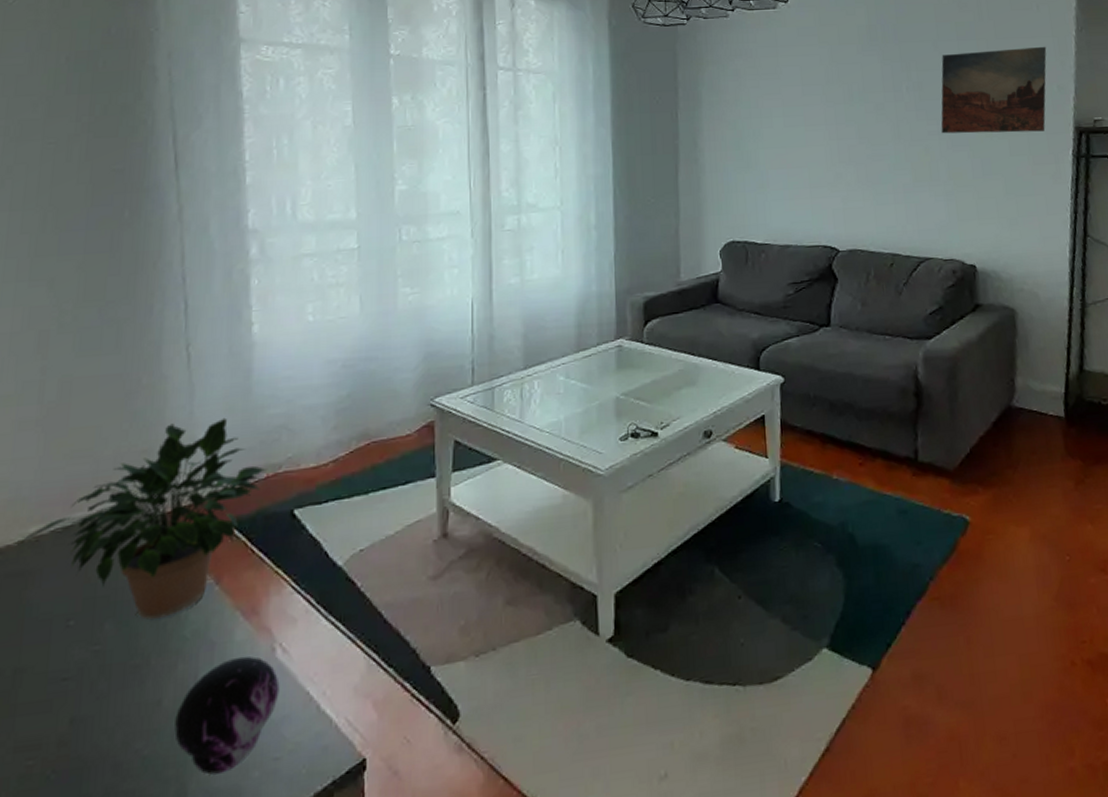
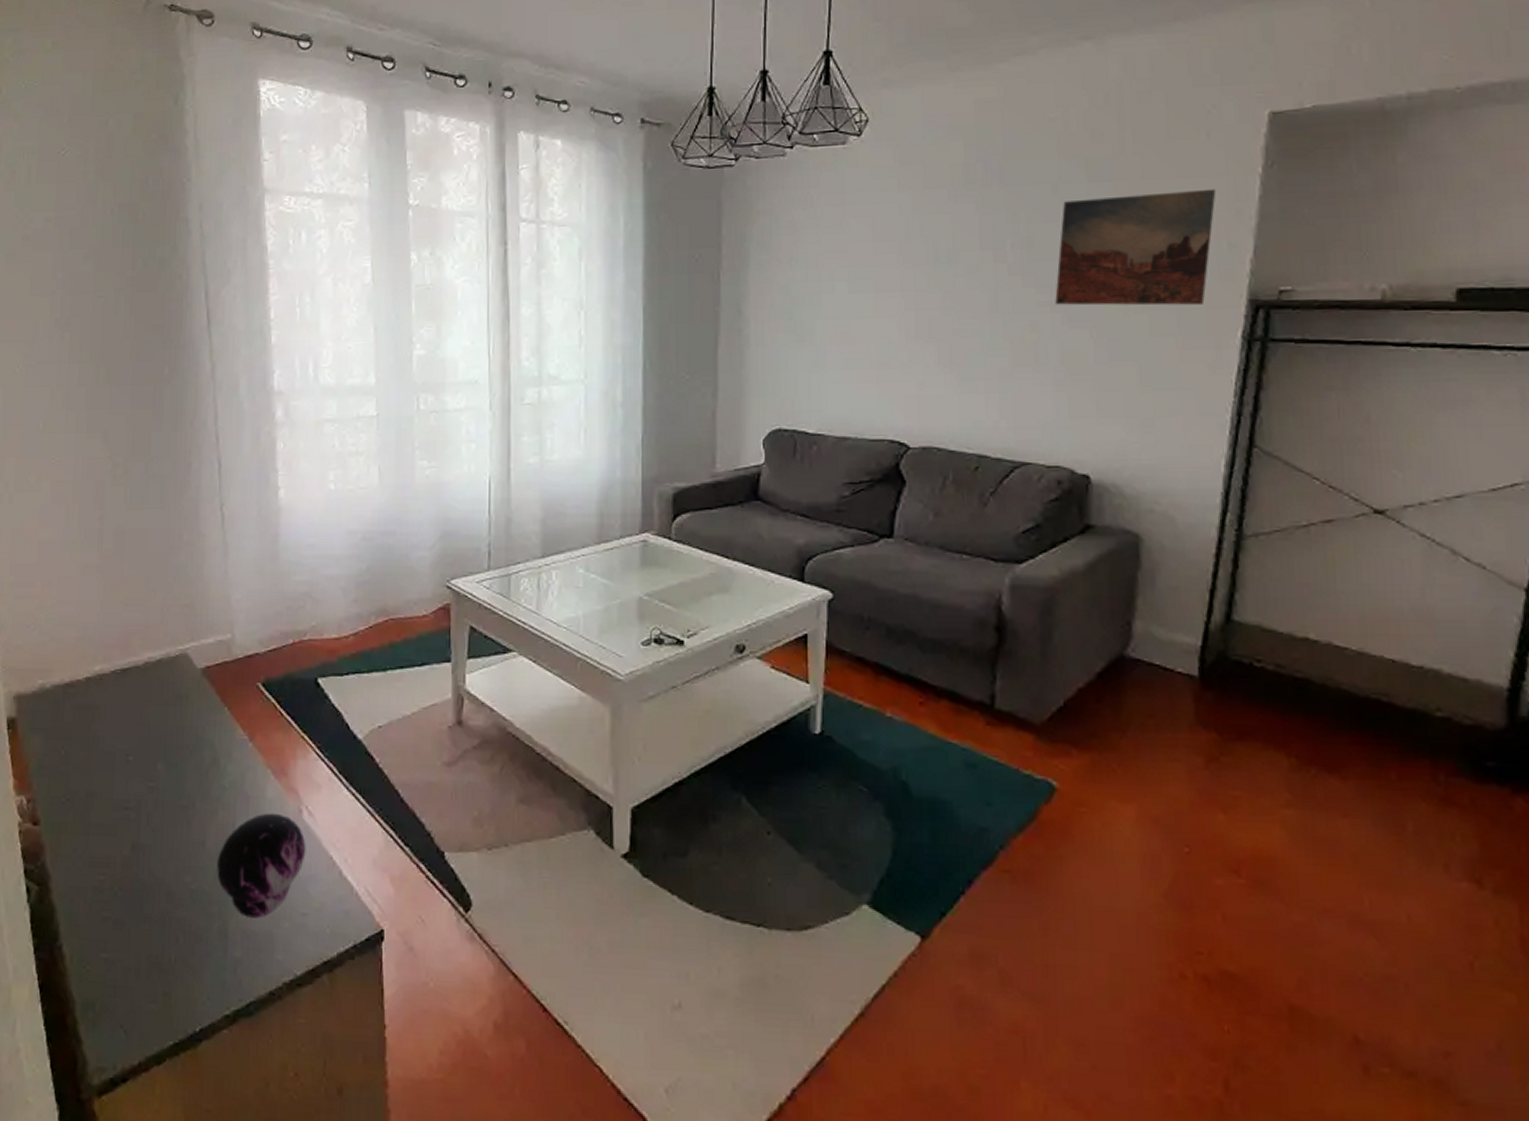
potted plant: present [21,417,268,620] -> none [88,580,294,766]

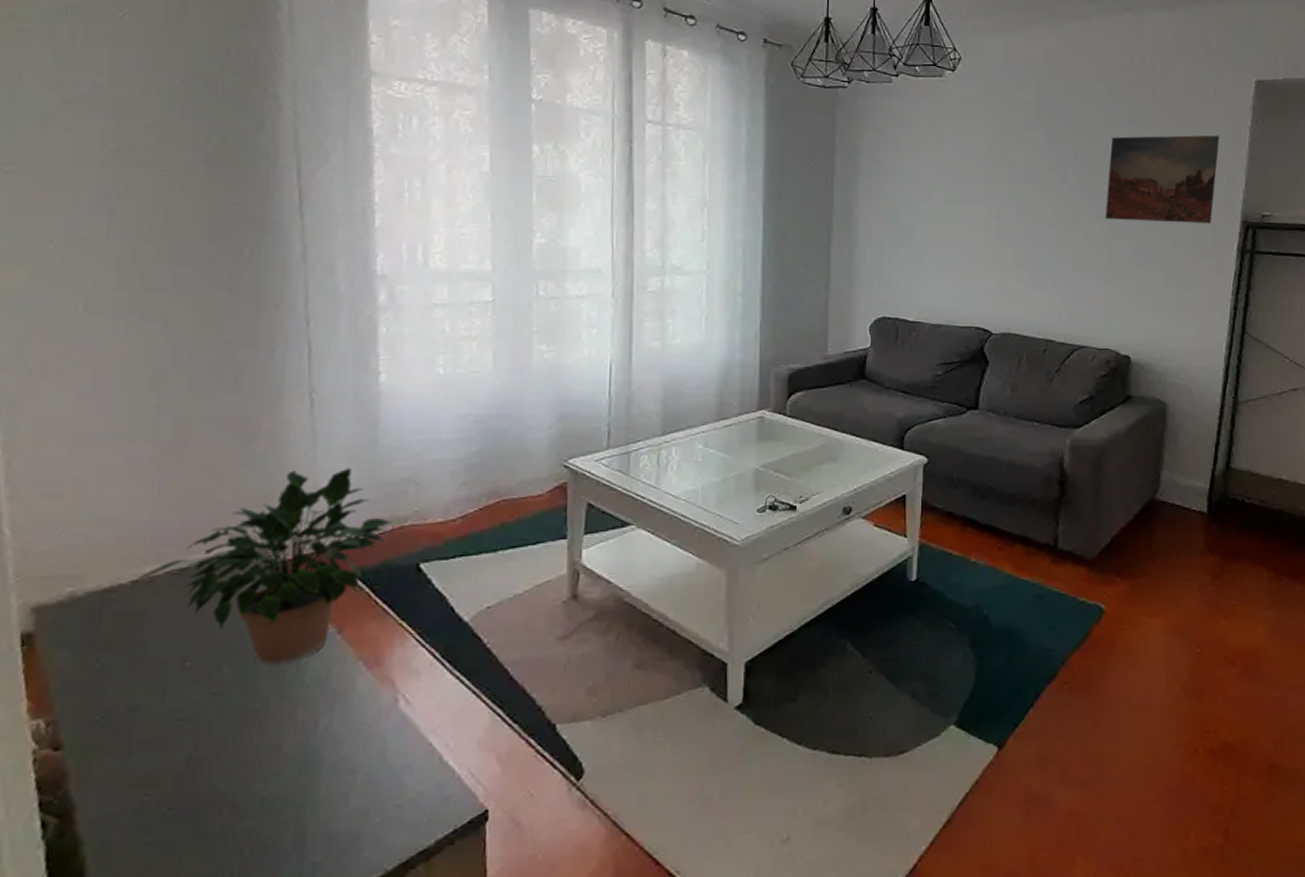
potted plant: none [88,580,294,766] -> present [135,467,394,665]
decorative orb: present [217,812,306,918] -> none [294,705,402,818]

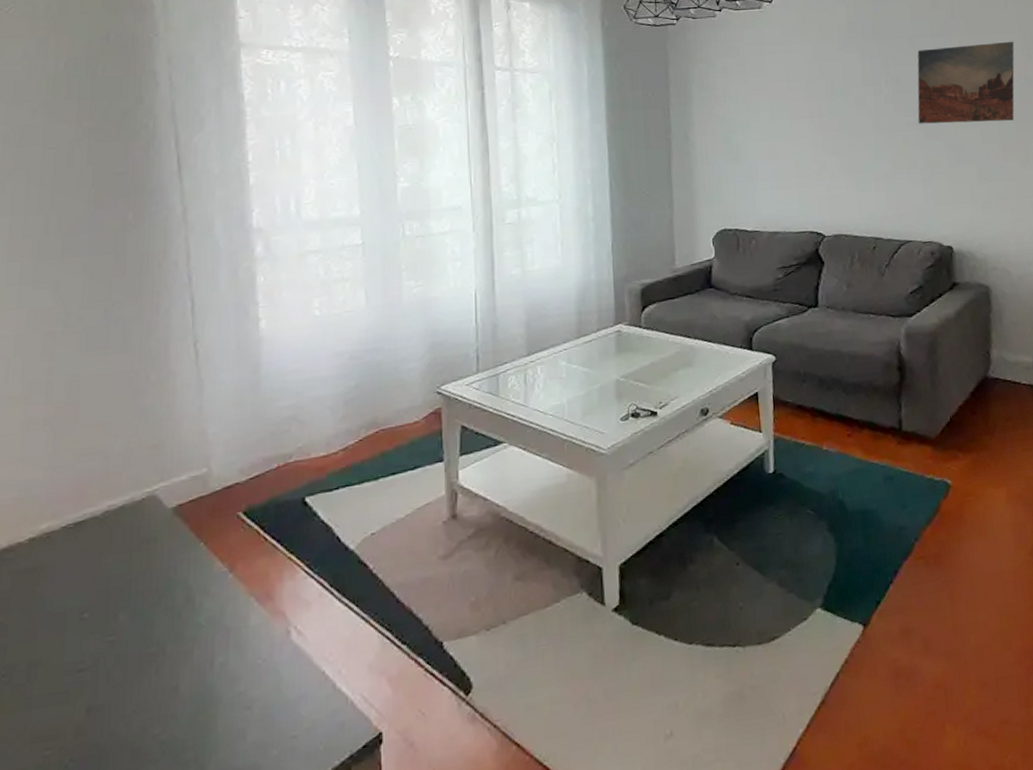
potted plant: present [135,467,394,665] -> none [32,411,279,609]

